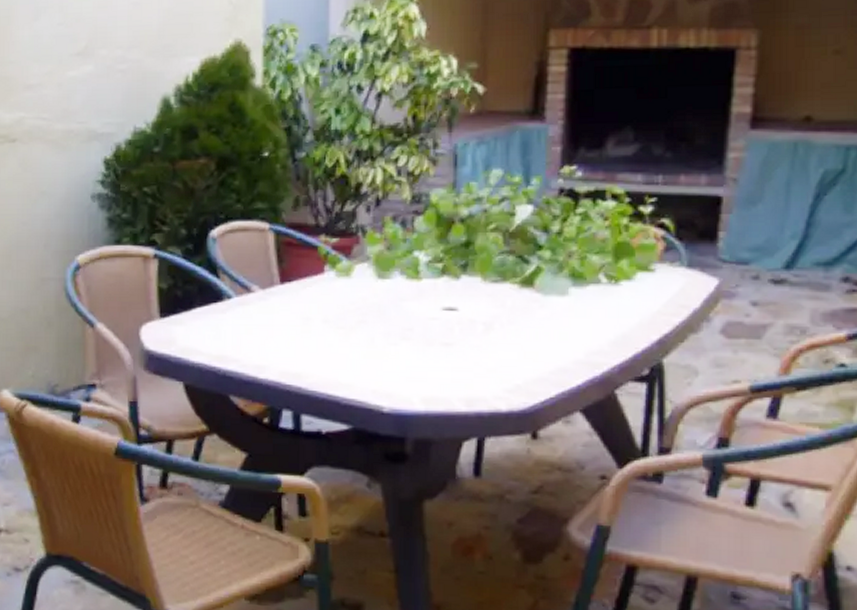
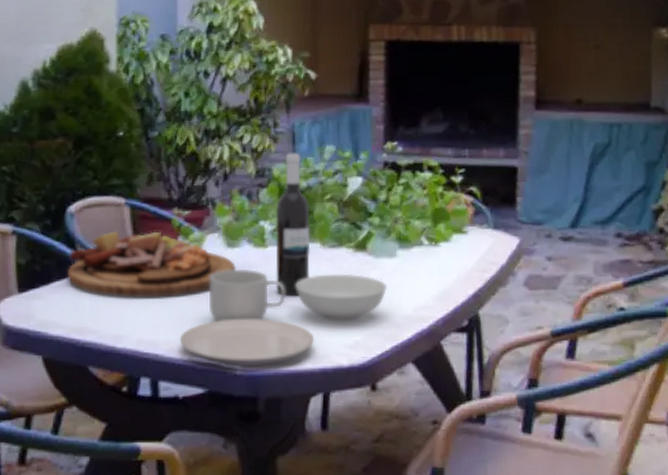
food platter: none [210,257,388,329] -> present [68,231,237,298]
plate: none [323,354,471,406] -> present [179,318,315,367]
cup: none [357,302,441,357] -> present [209,268,287,321]
wine bottle: none [428,177,472,333] -> present [275,153,311,296]
bowl: none [451,311,556,363] -> present [295,273,388,322]

